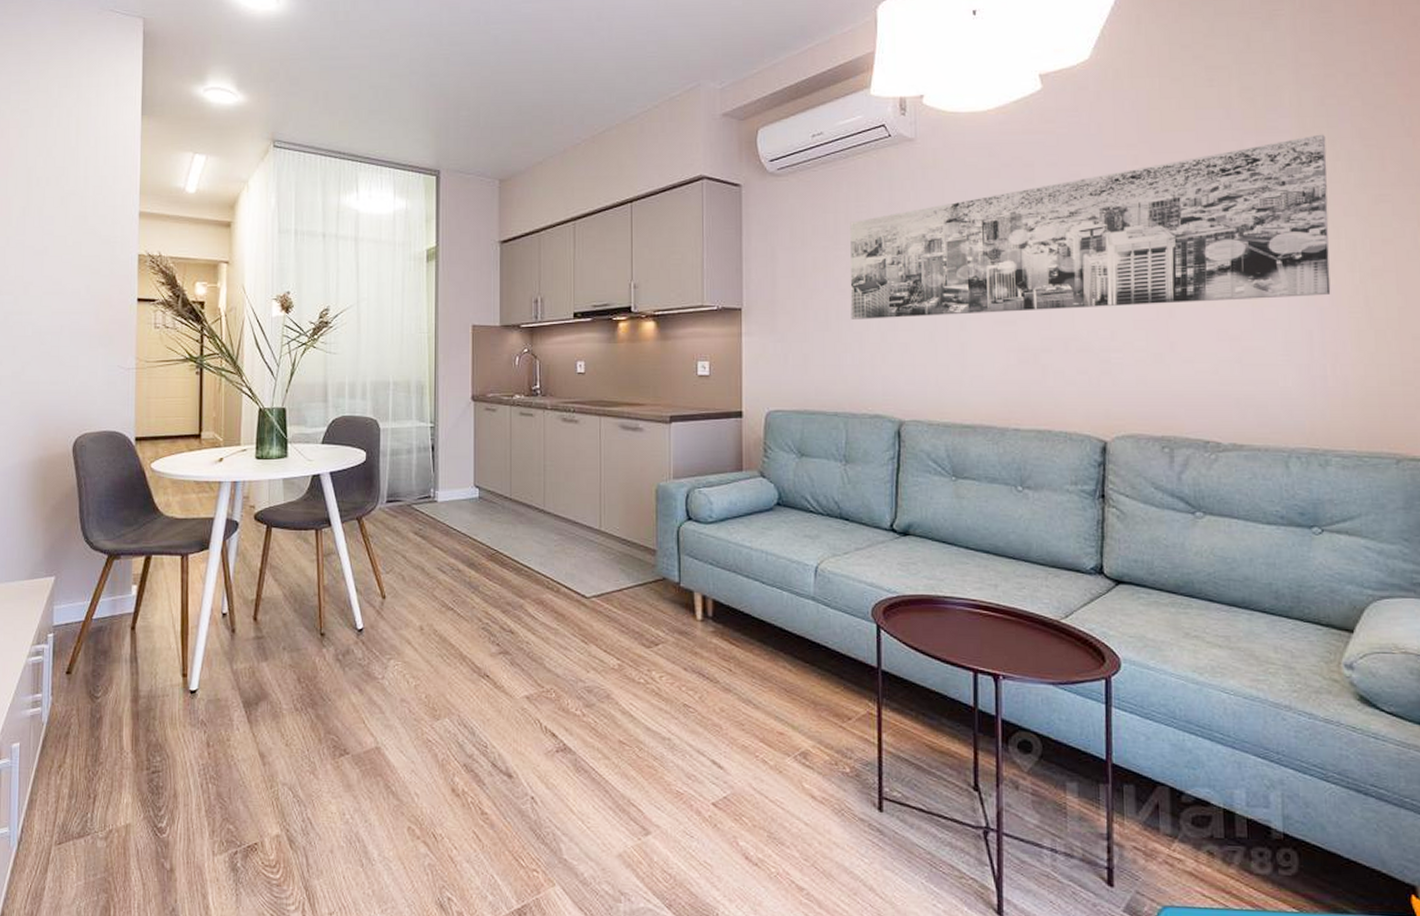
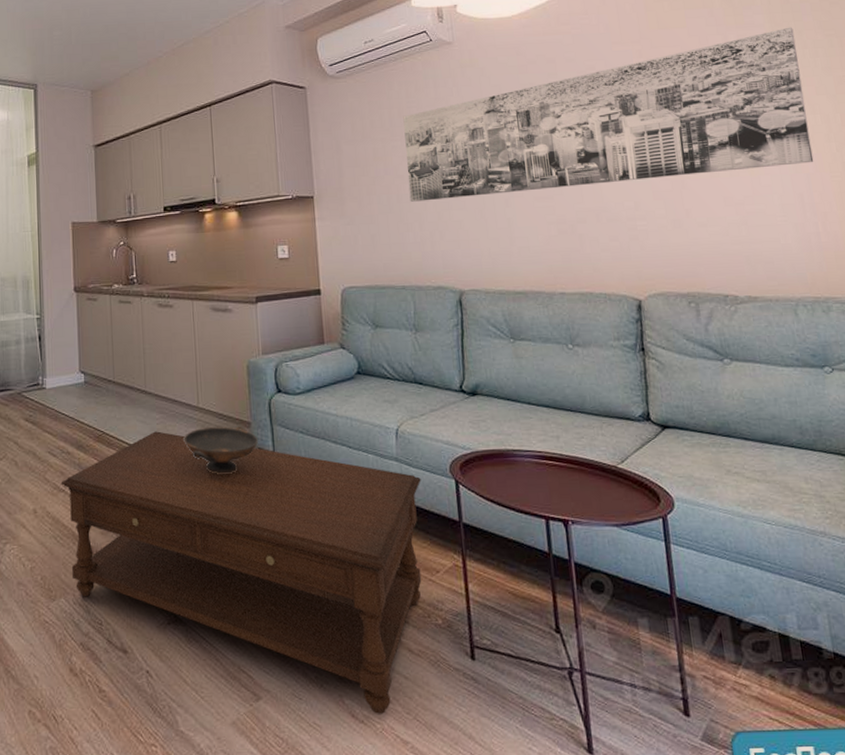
coffee table: none [449,553,839,858] -> present [61,431,422,714]
decorative bowl: none [583,552,664,604] -> present [183,425,259,475]

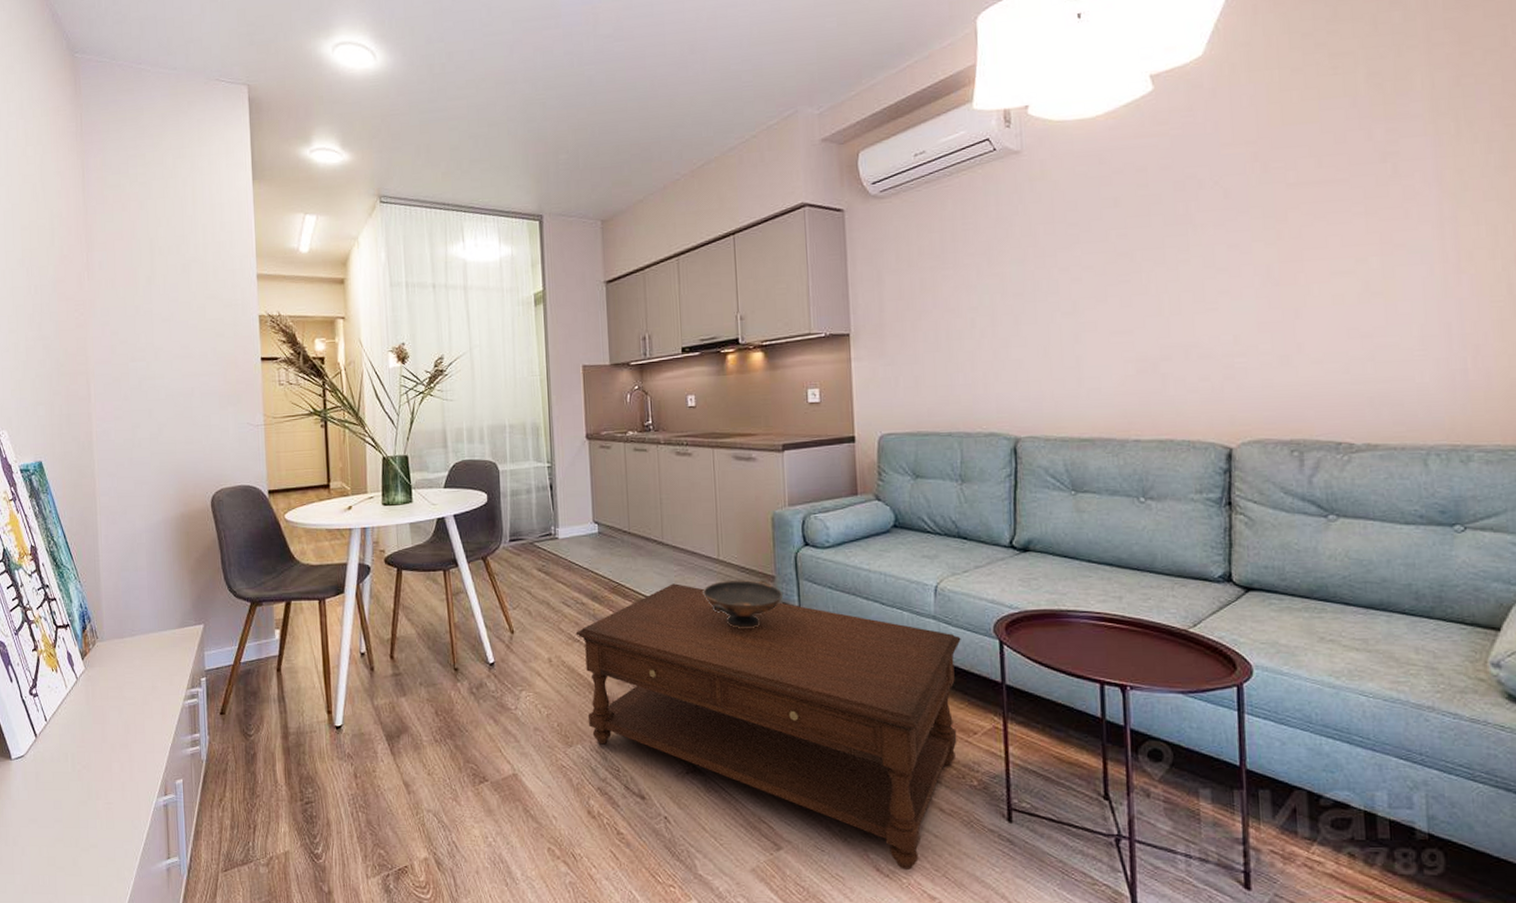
wall art: present [403,27,814,202] -> none [957,116,1471,339]

